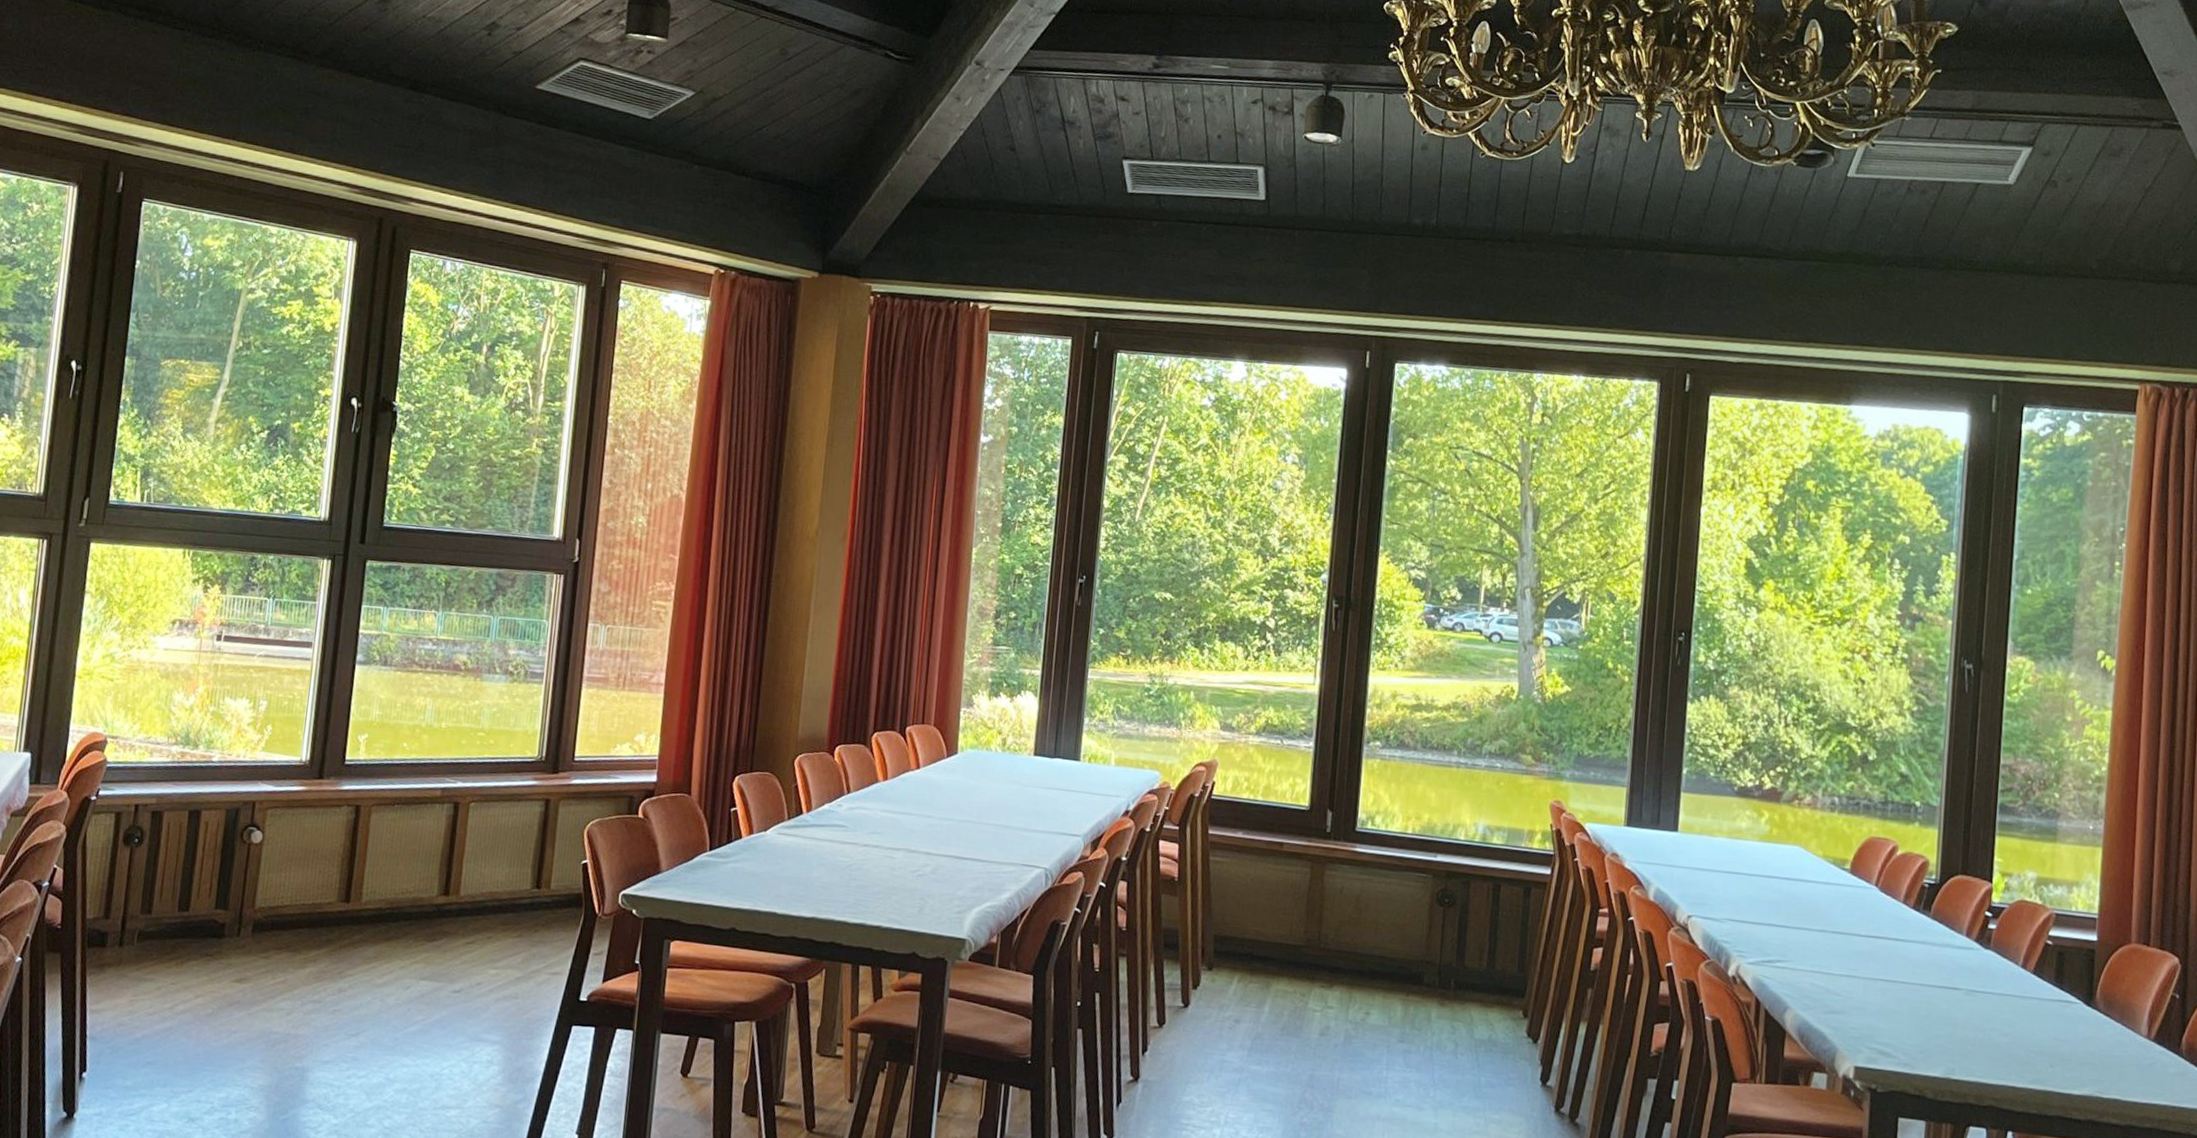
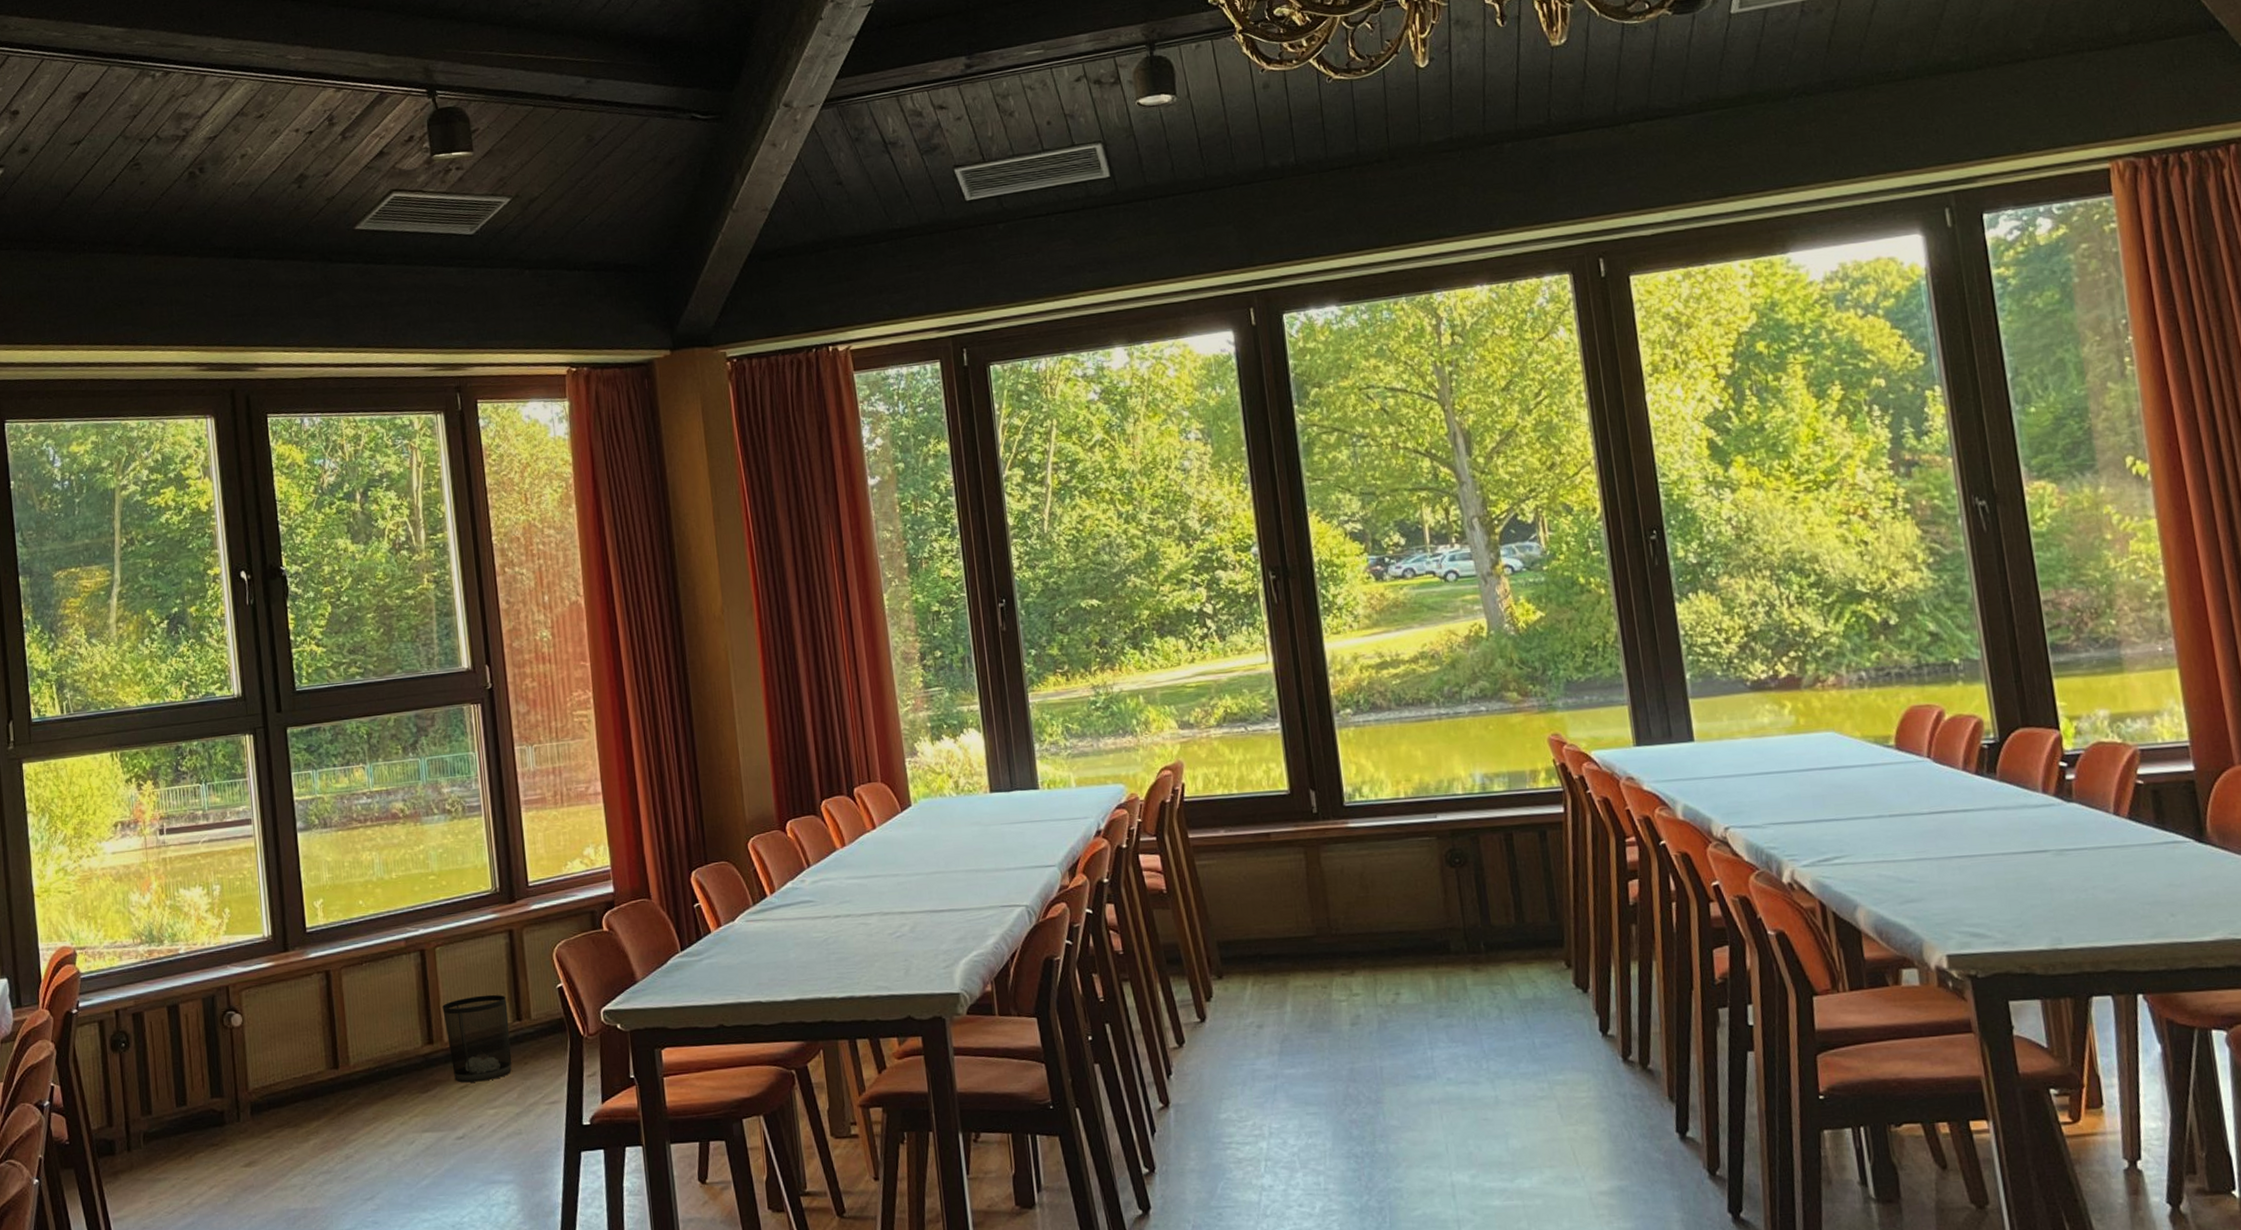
waste bin: none [463,856,530,941] -> present [442,994,512,1083]

